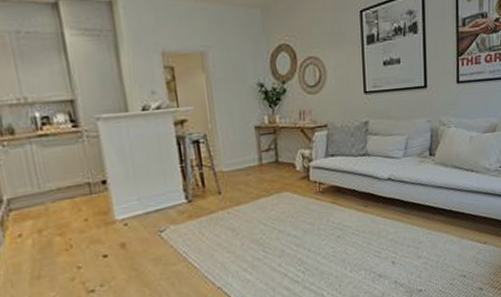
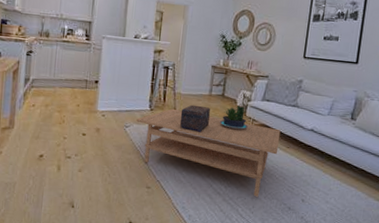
coffee table: none [172,187,356,274] -> present [136,108,281,197]
decorative box: none [228,181,268,216] -> present [179,104,210,133]
potted plant: none [279,169,315,201] -> present [219,105,248,130]

